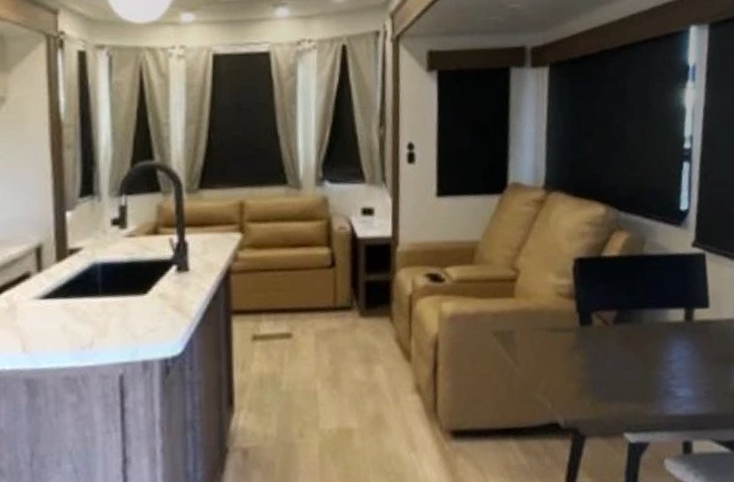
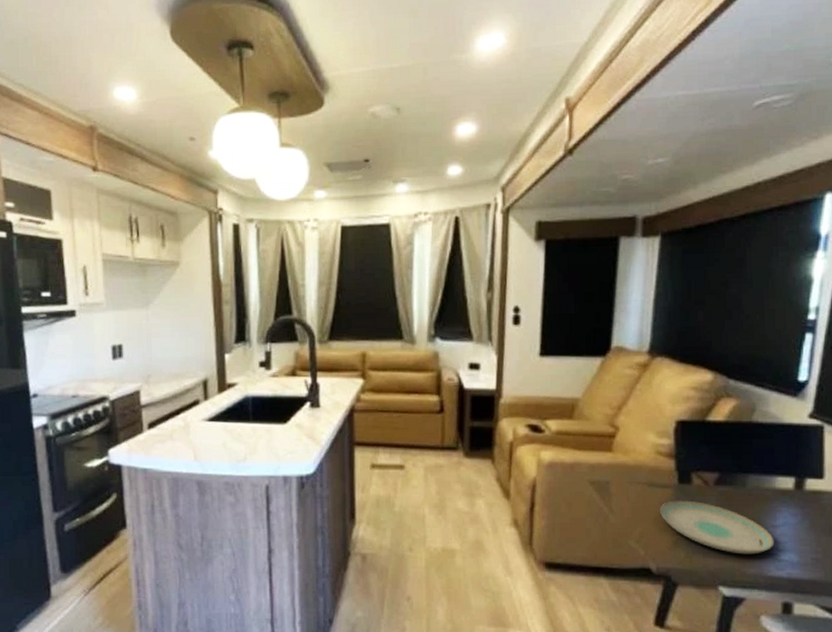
plate: none [564,343,672,396] -> present [660,500,775,554]

